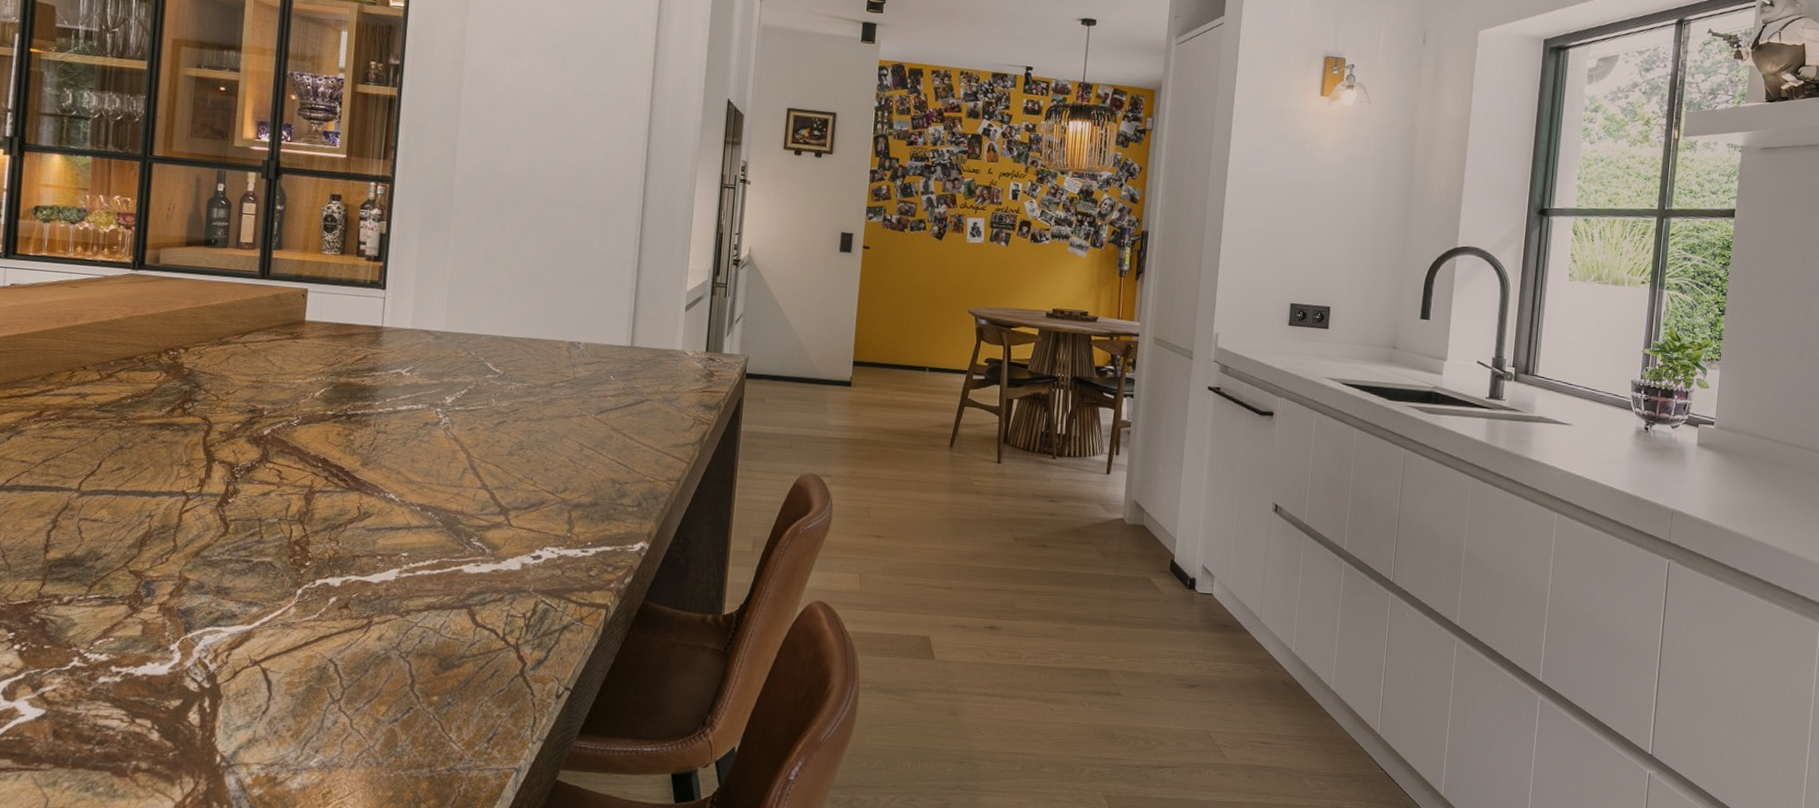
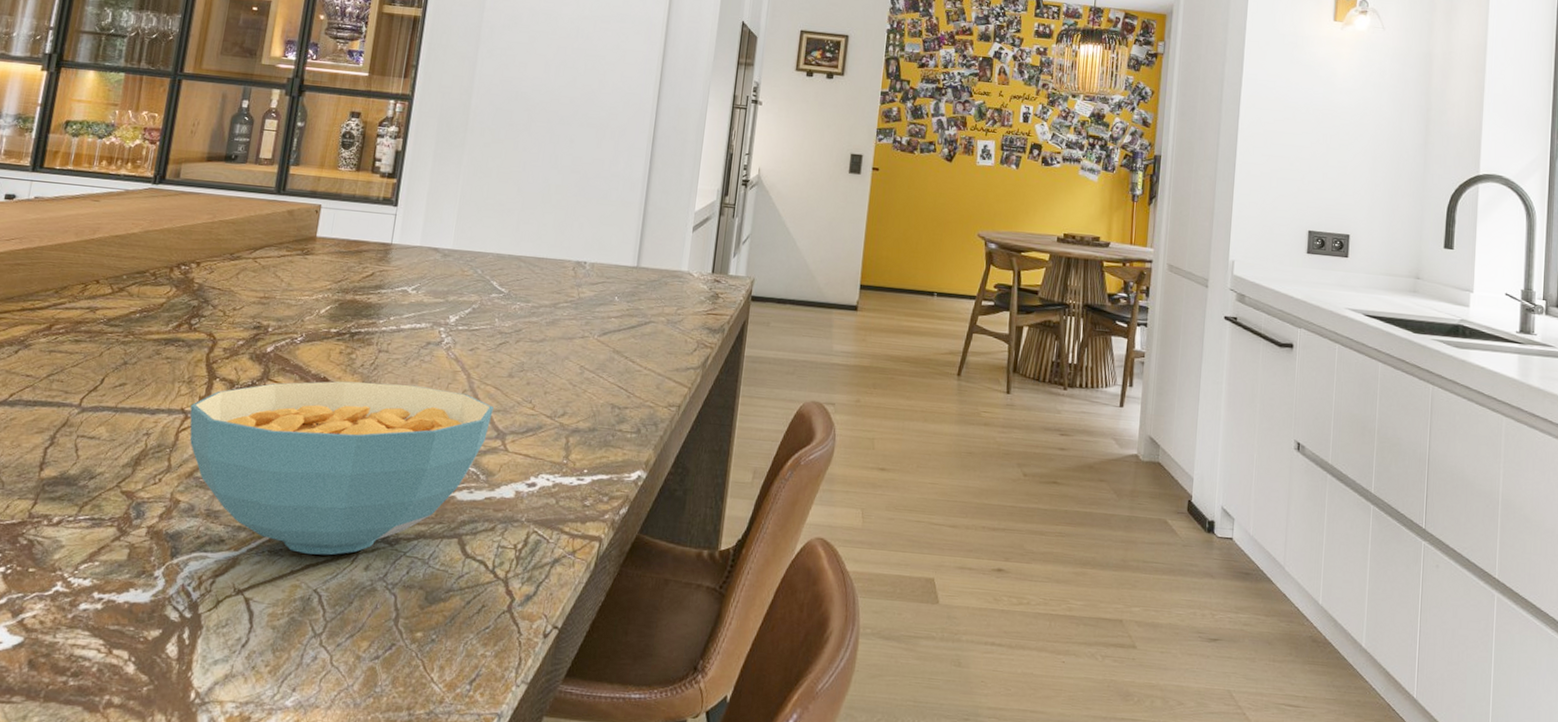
cereal bowl: none [191,461,495,627] -> present [190,381,494,556]

